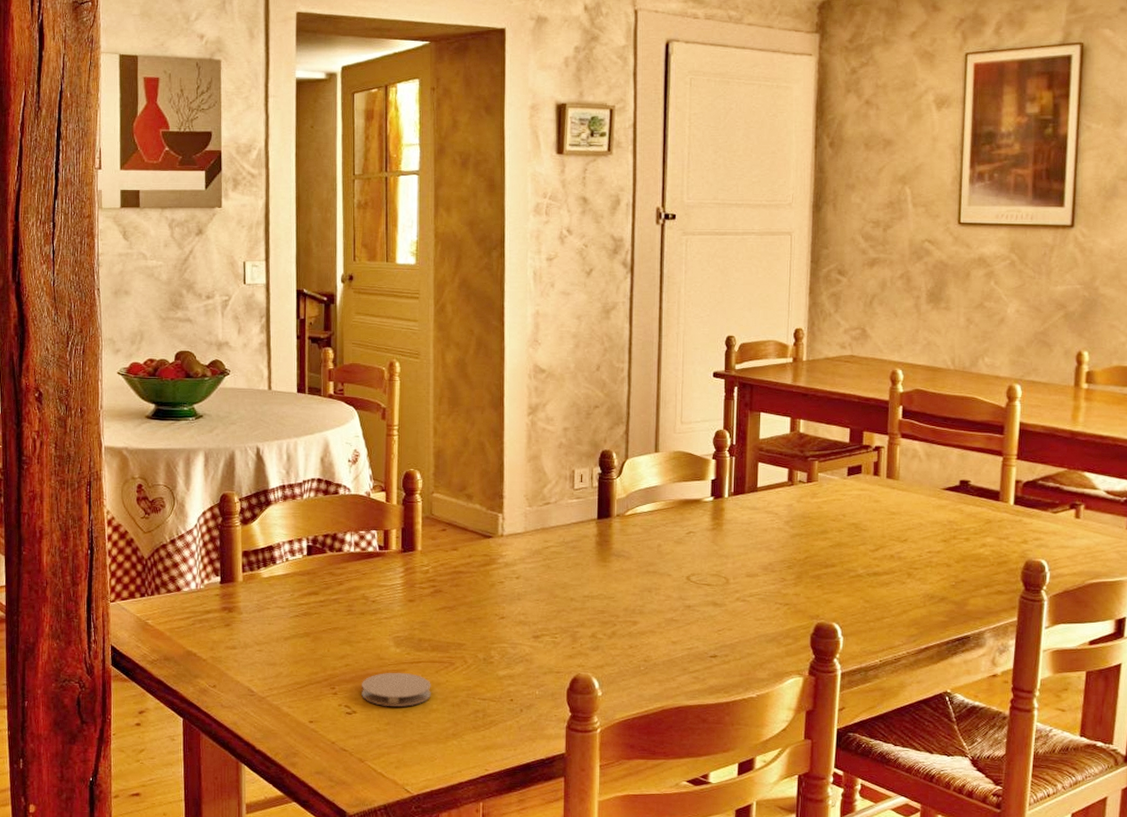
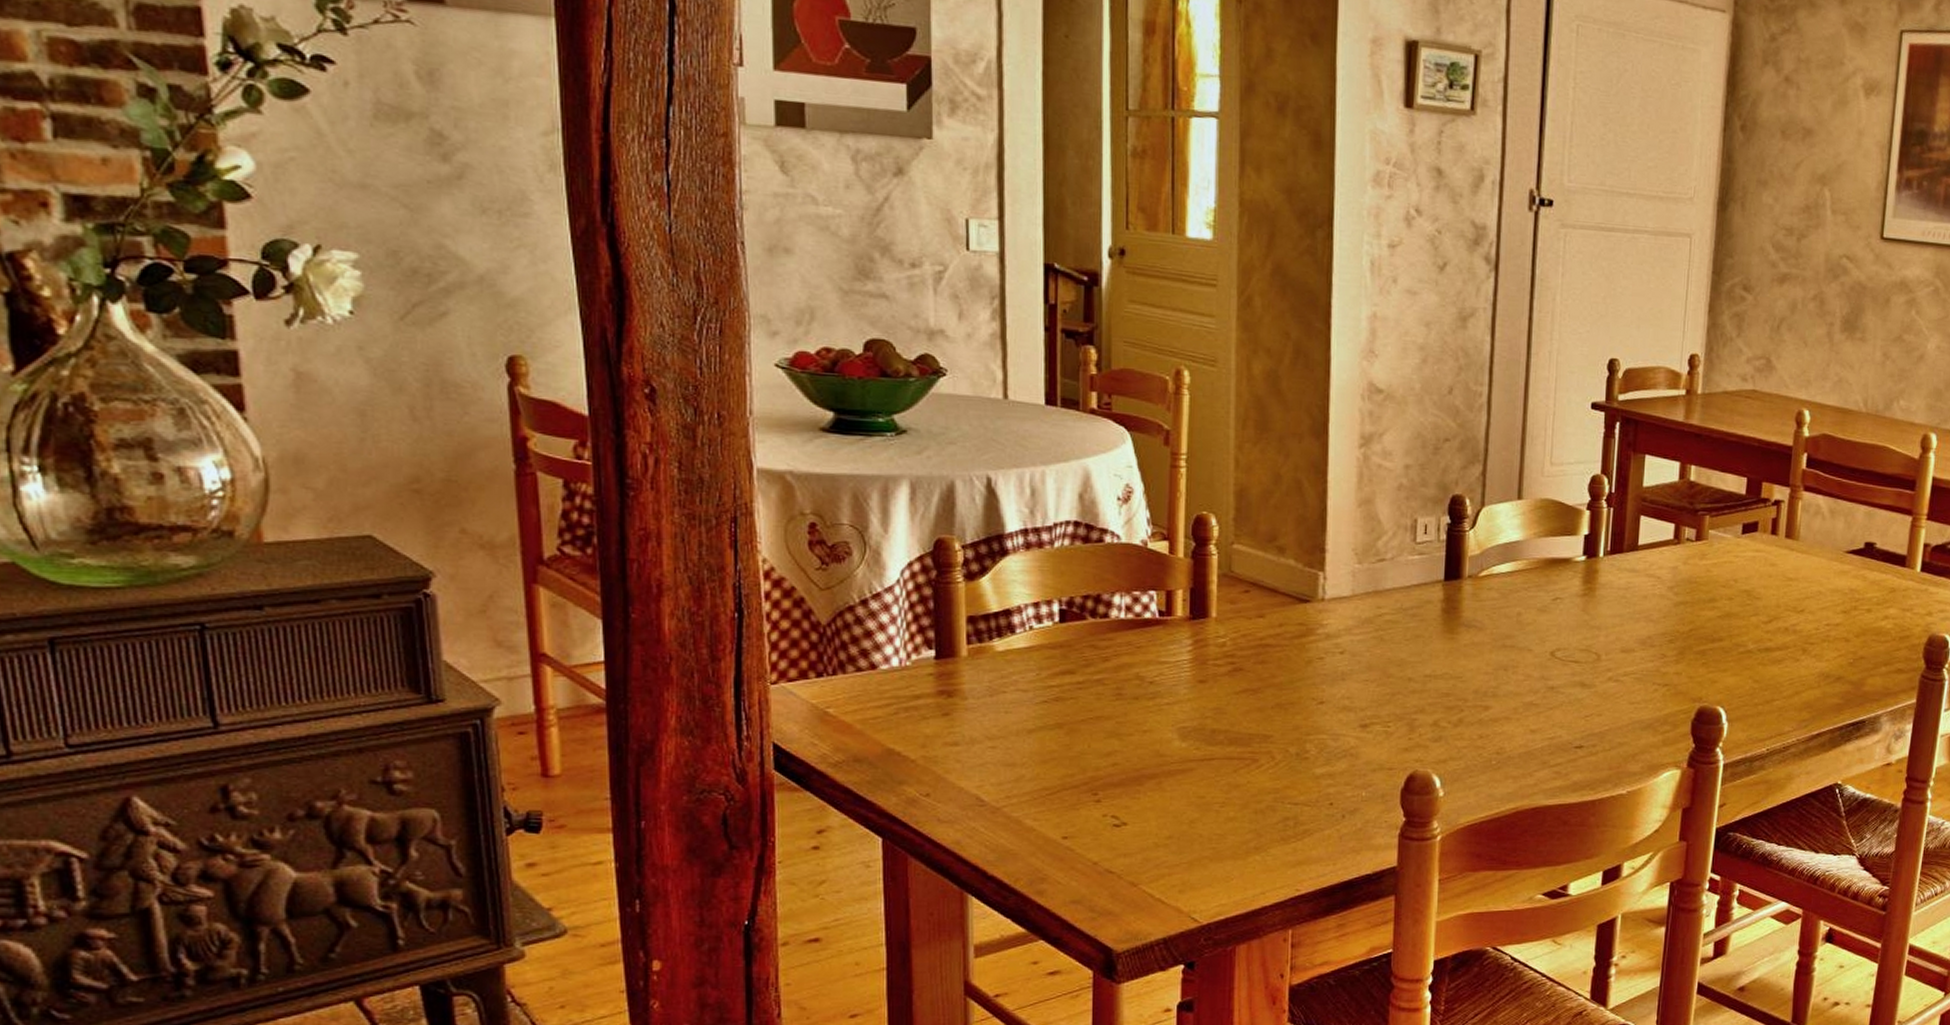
coaster: present [362,672,431,707] -> none [1134,772,1227,815]

